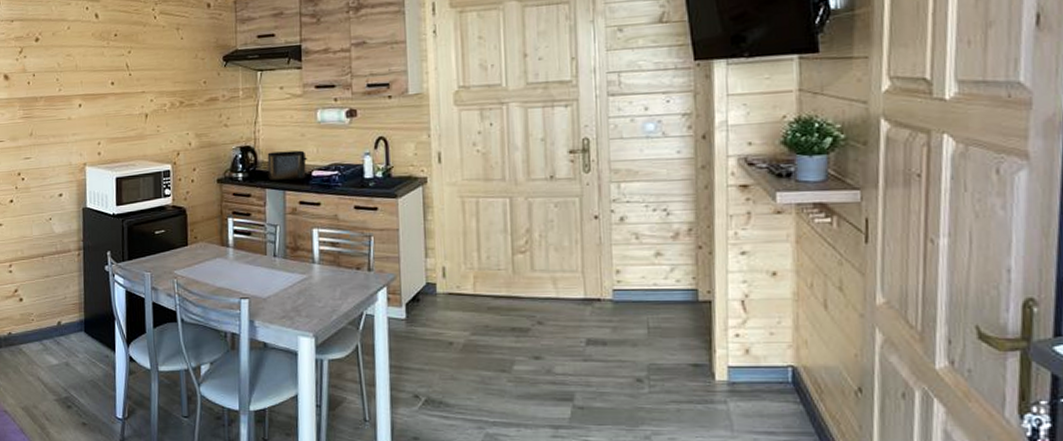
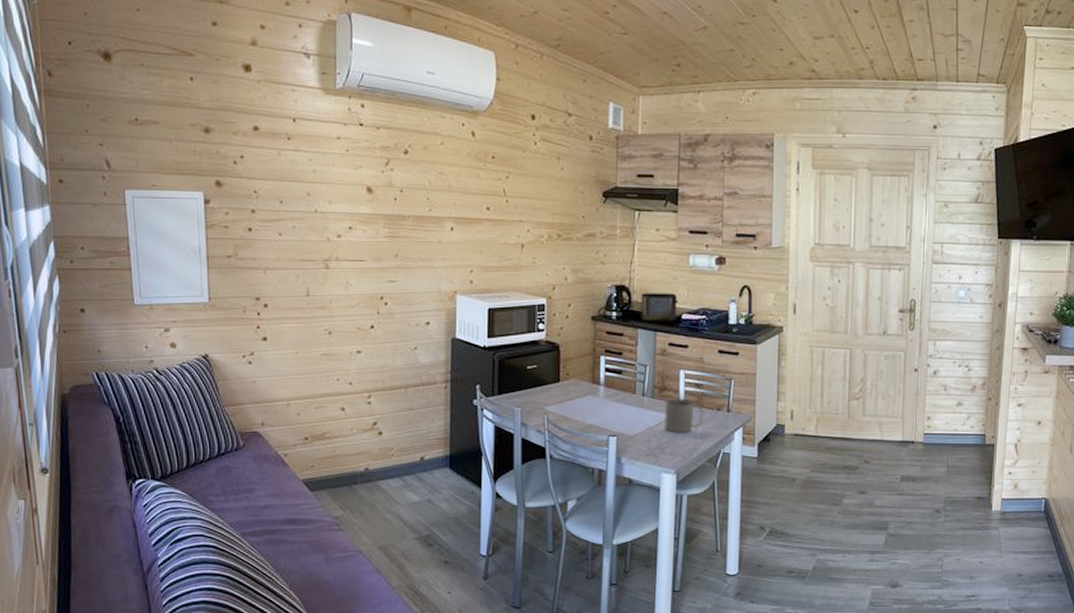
mug: none [298,258,342,295] -> present [663,398,704,433]

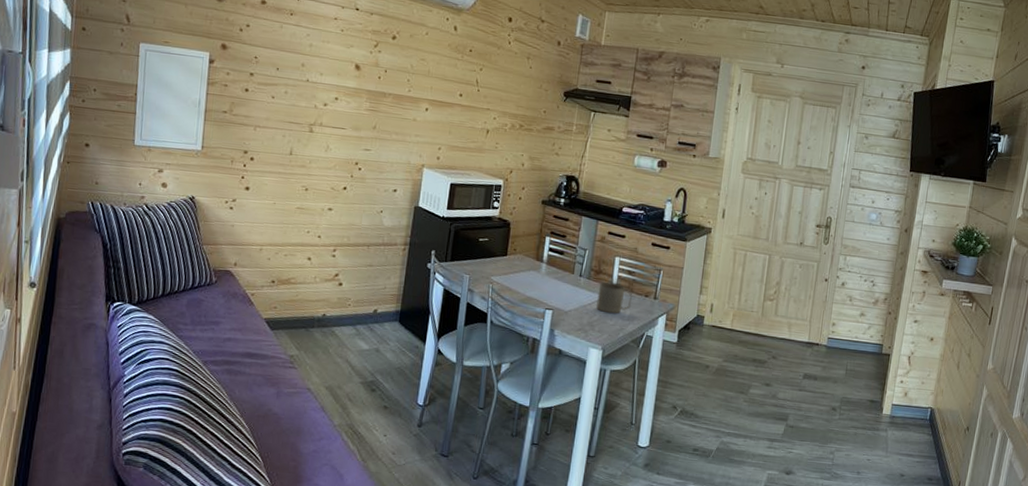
toaster: present [640,293,679,322] -> none [585,185,622,214]

